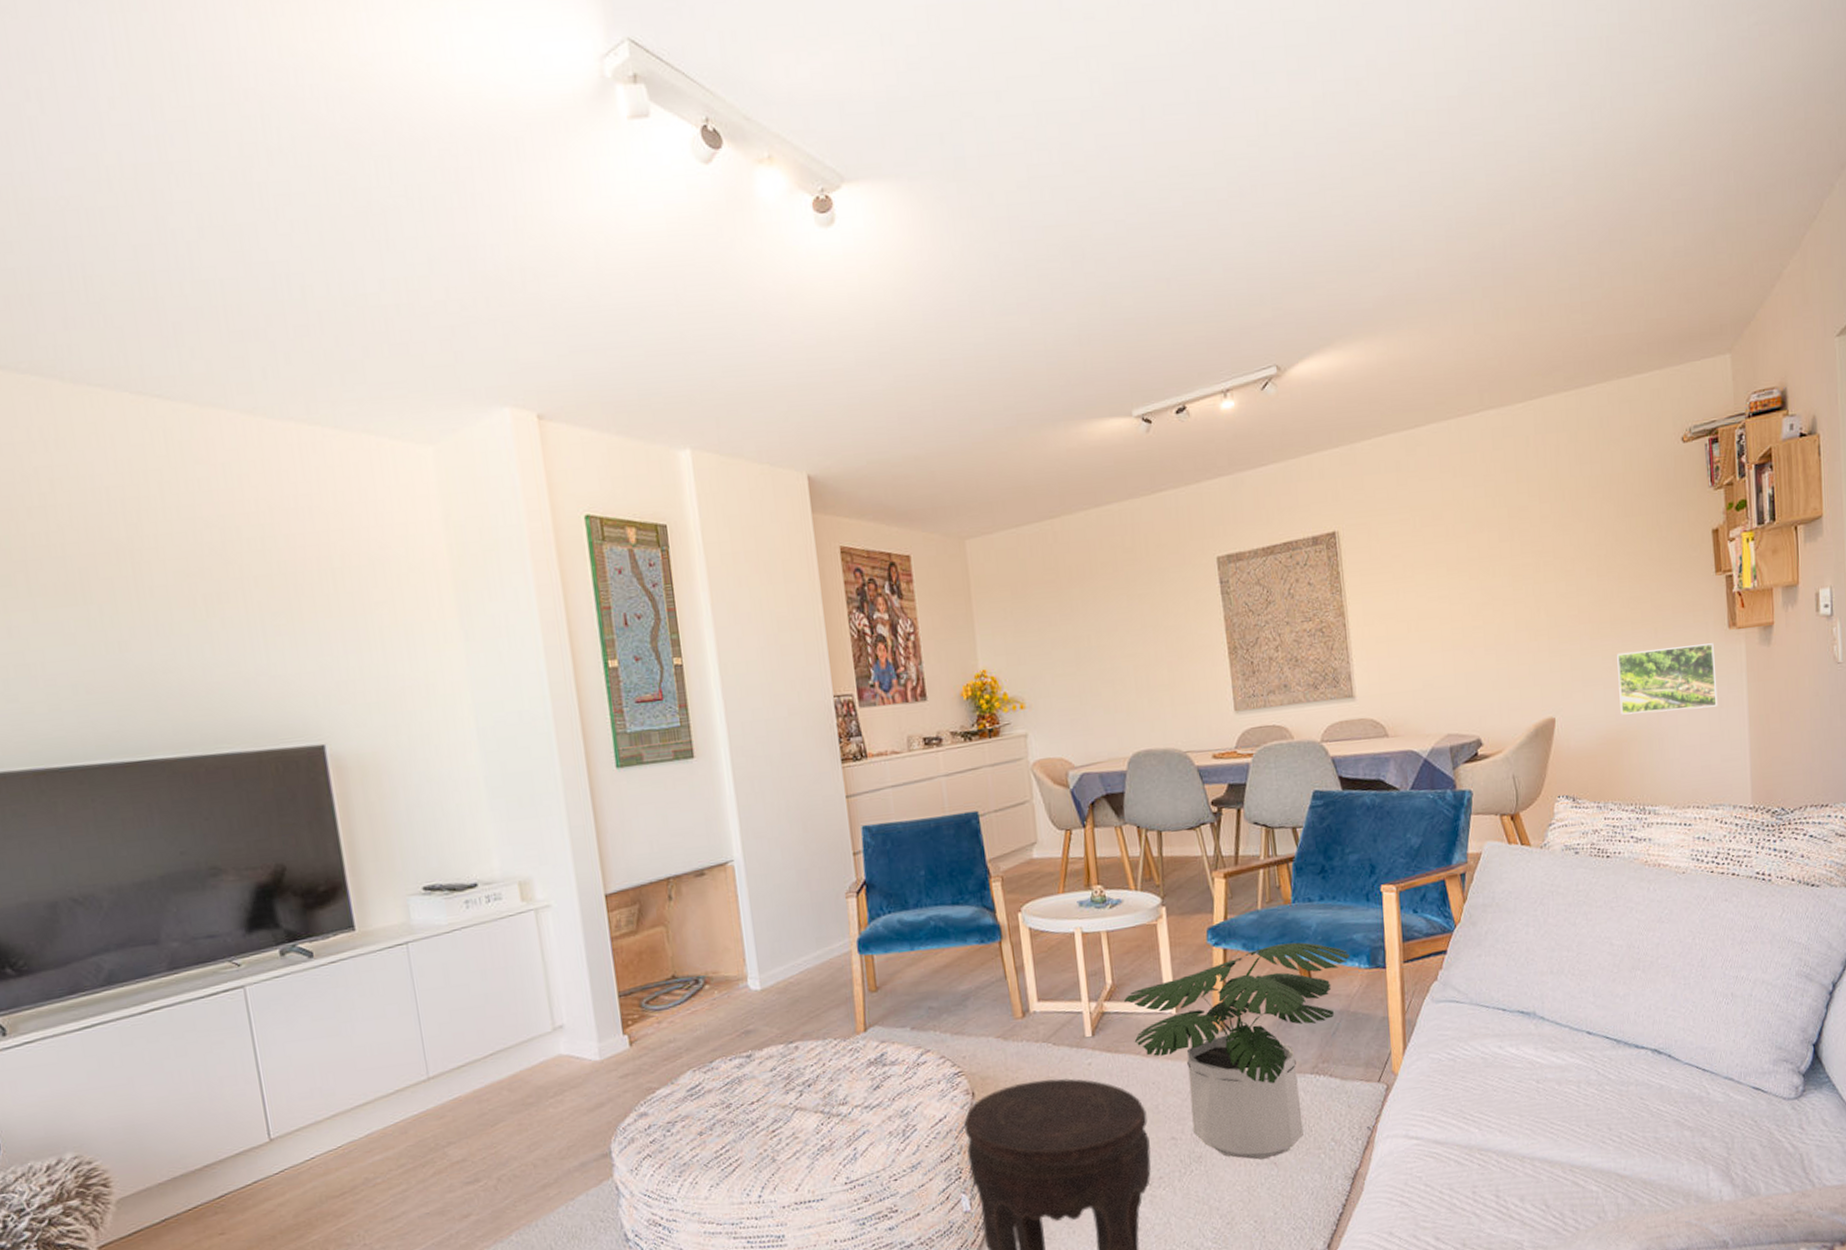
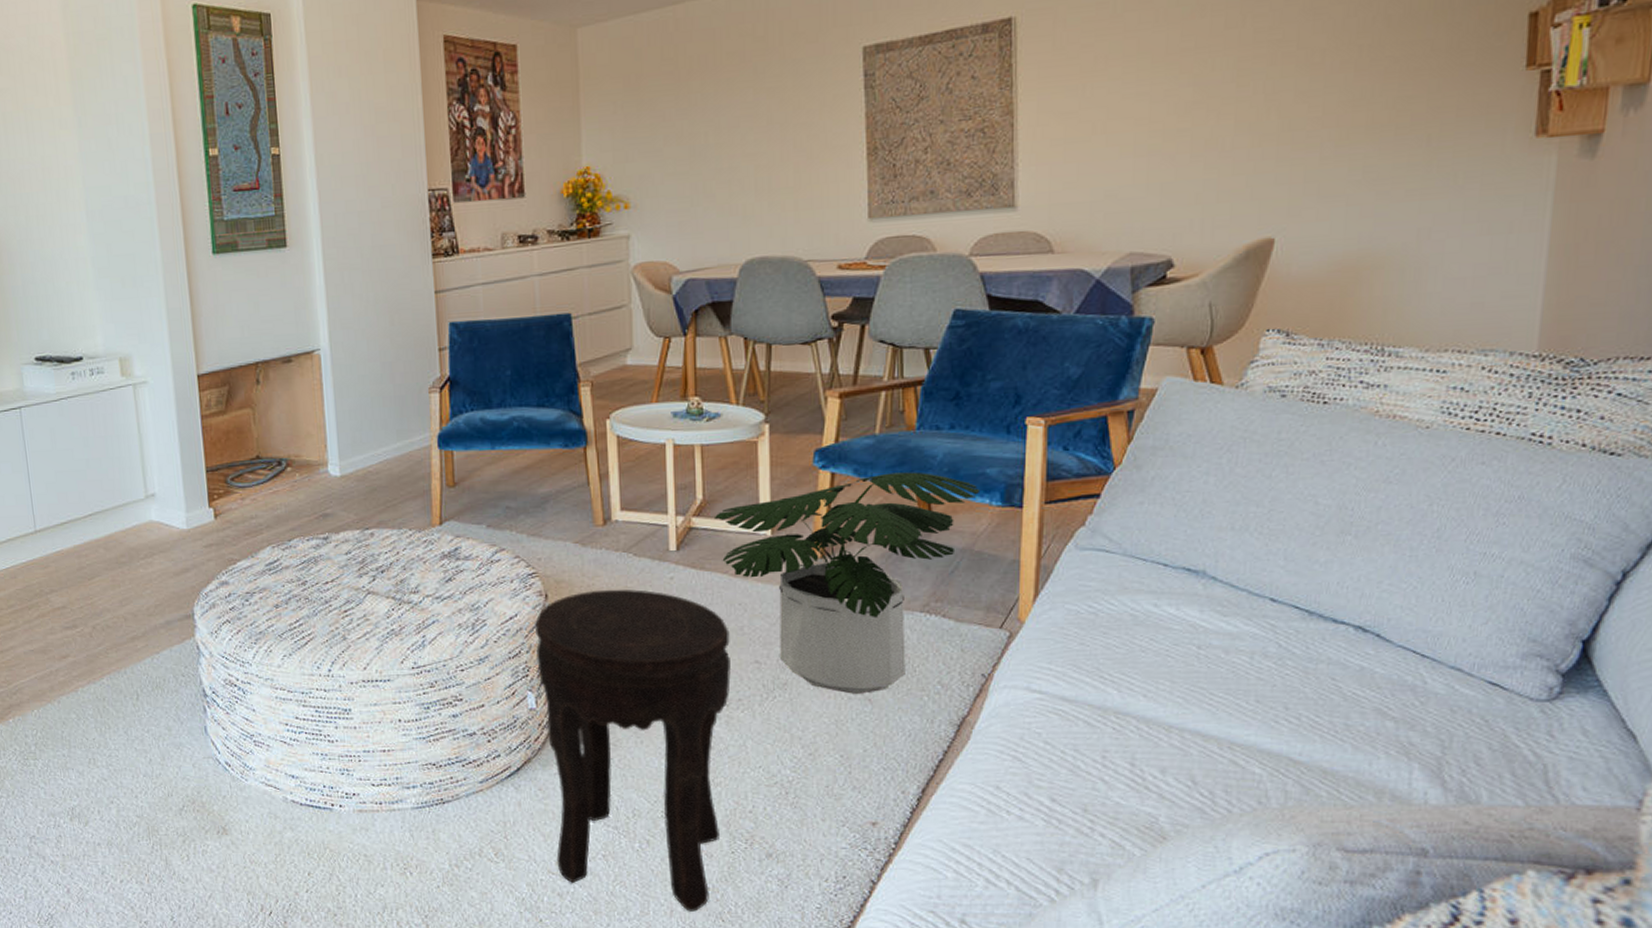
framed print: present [1617,643,1718,715] -> none [1365,154,1511,238]

